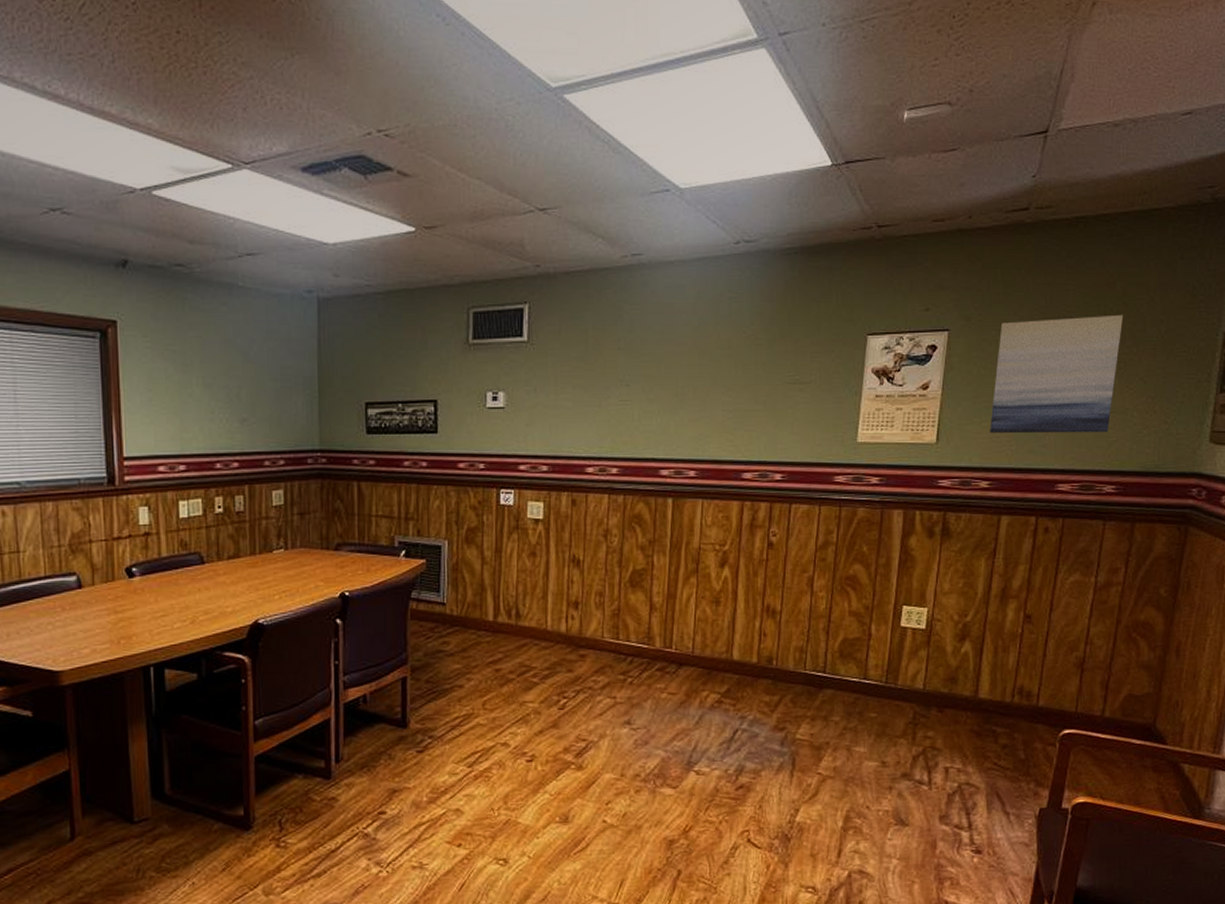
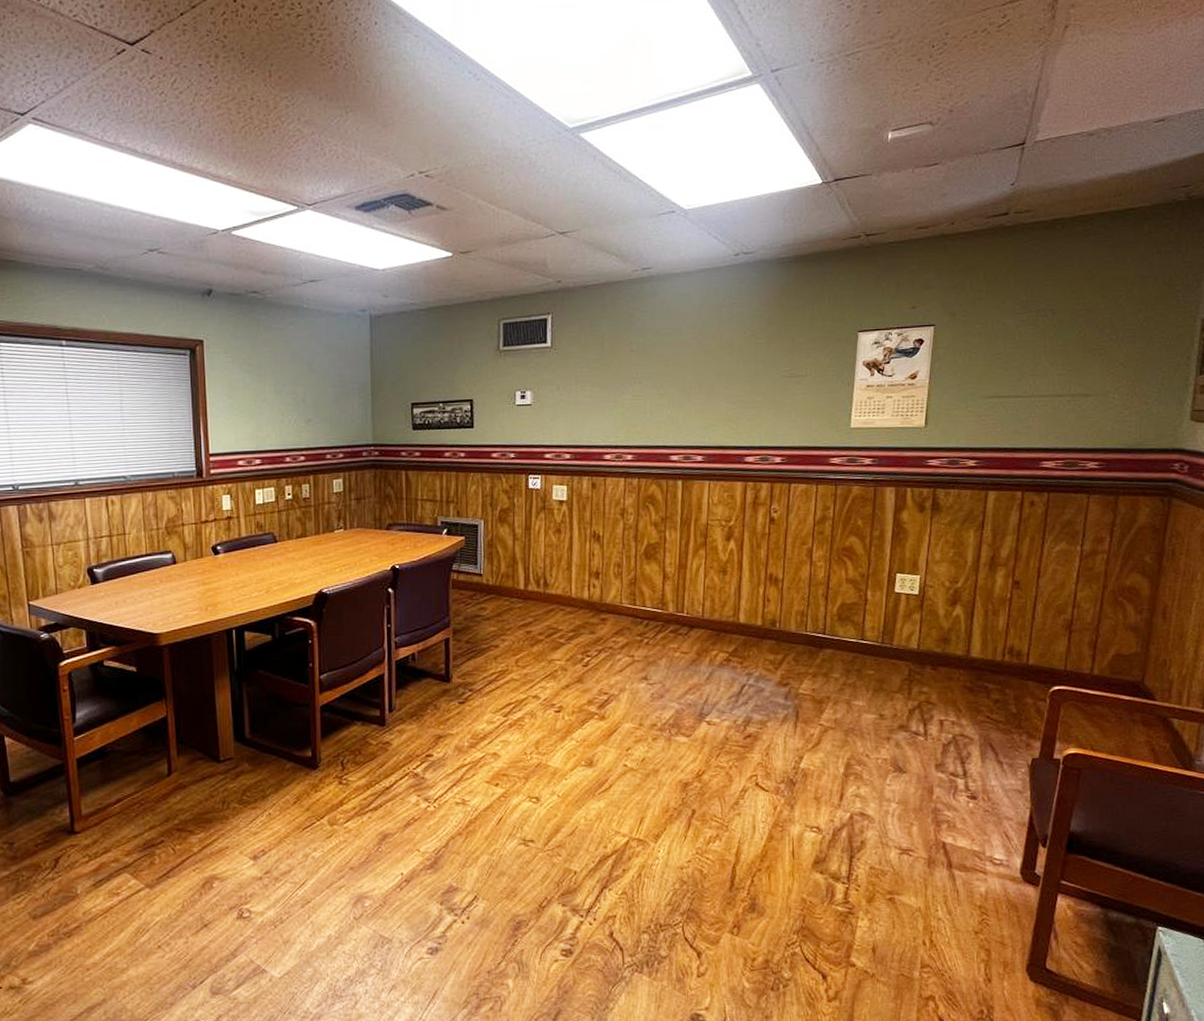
wall art: present [990,314,1124,434] -> none [976,306,1103,417]

